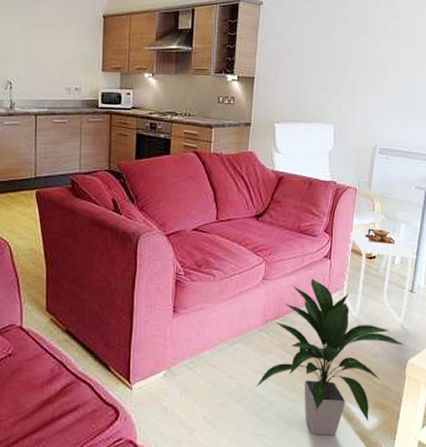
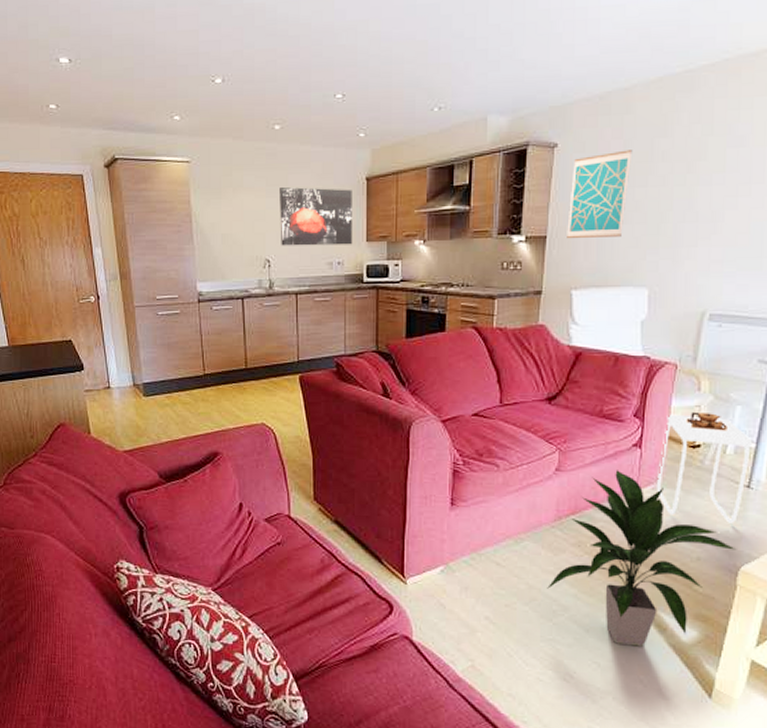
wall art: none [22,16,90,74] -> present [280,186,352,246]
wall art: none [270,12,320,82] -> present [567,150,633,239]

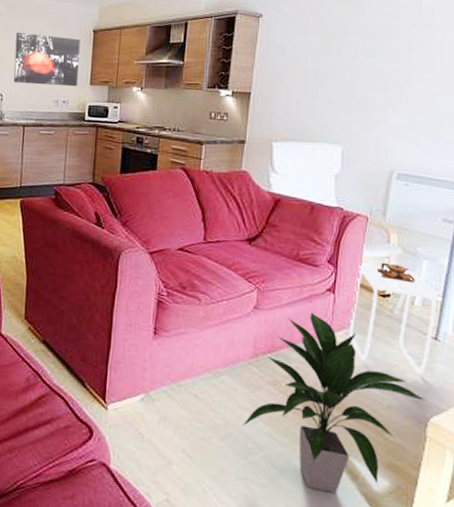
wall art: present [567,150,633,239] -> none [269,24,328,98]

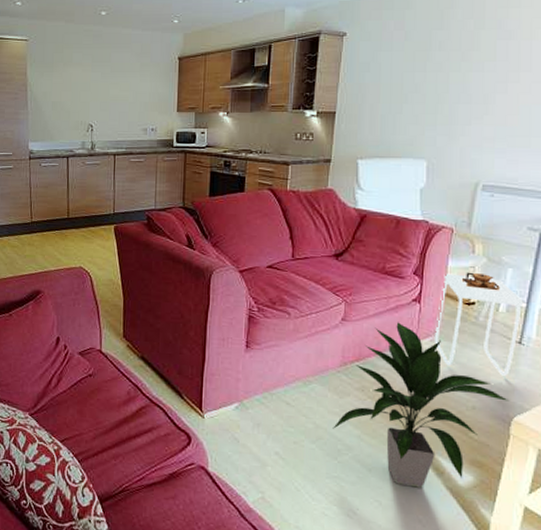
wall art: present [13,32,80,87] -> none [102,63,166,114]

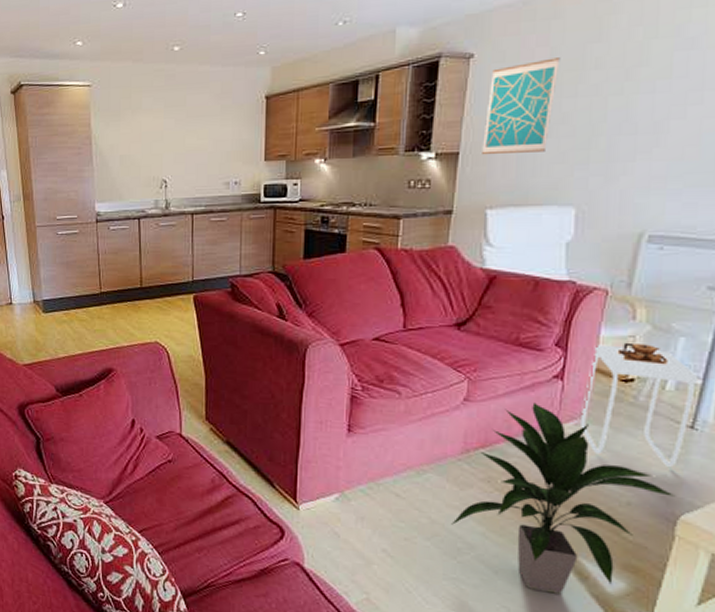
wall art: none [354,40,413,115] -> present [482,57,561,156]

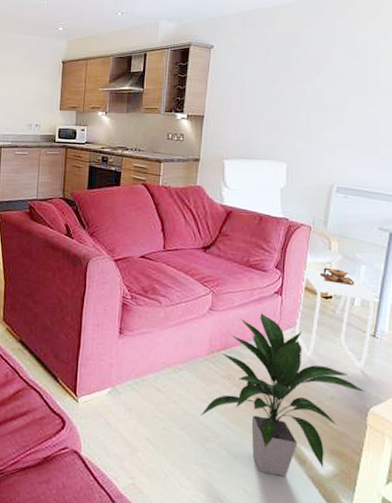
wall art: present [482,57,561,156] -> none [220,54,273,120]

